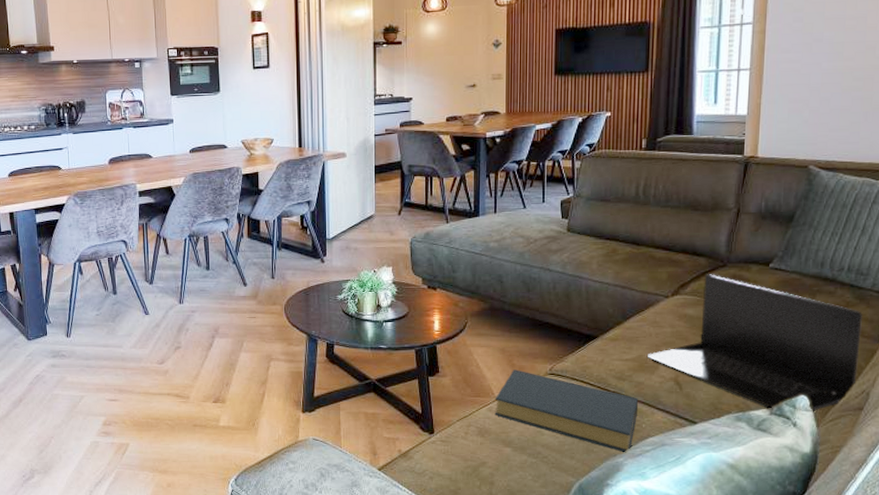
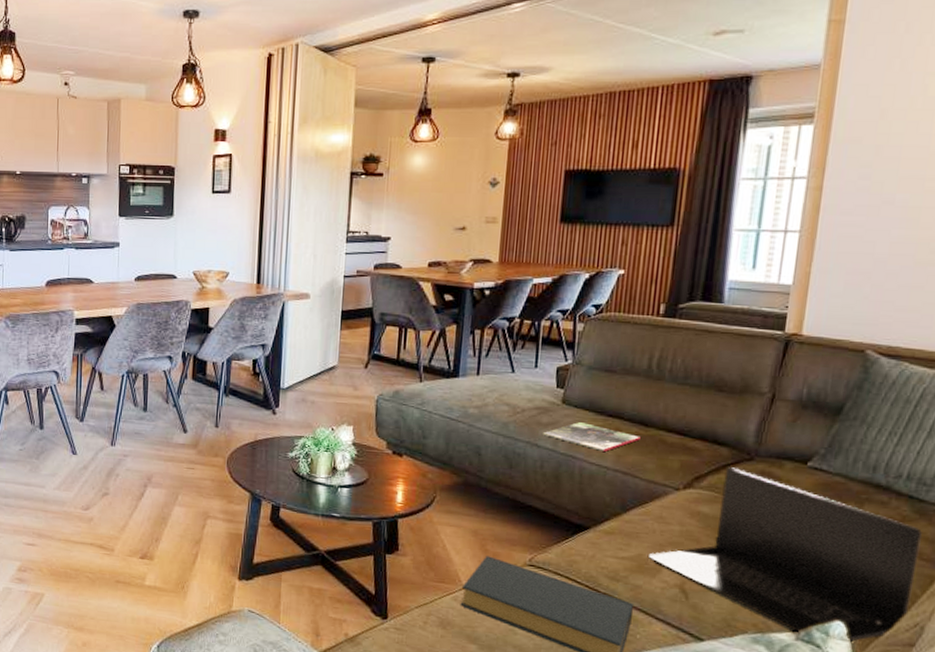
magazine: none [553,247,634,270] -> present [543,422,641,451]

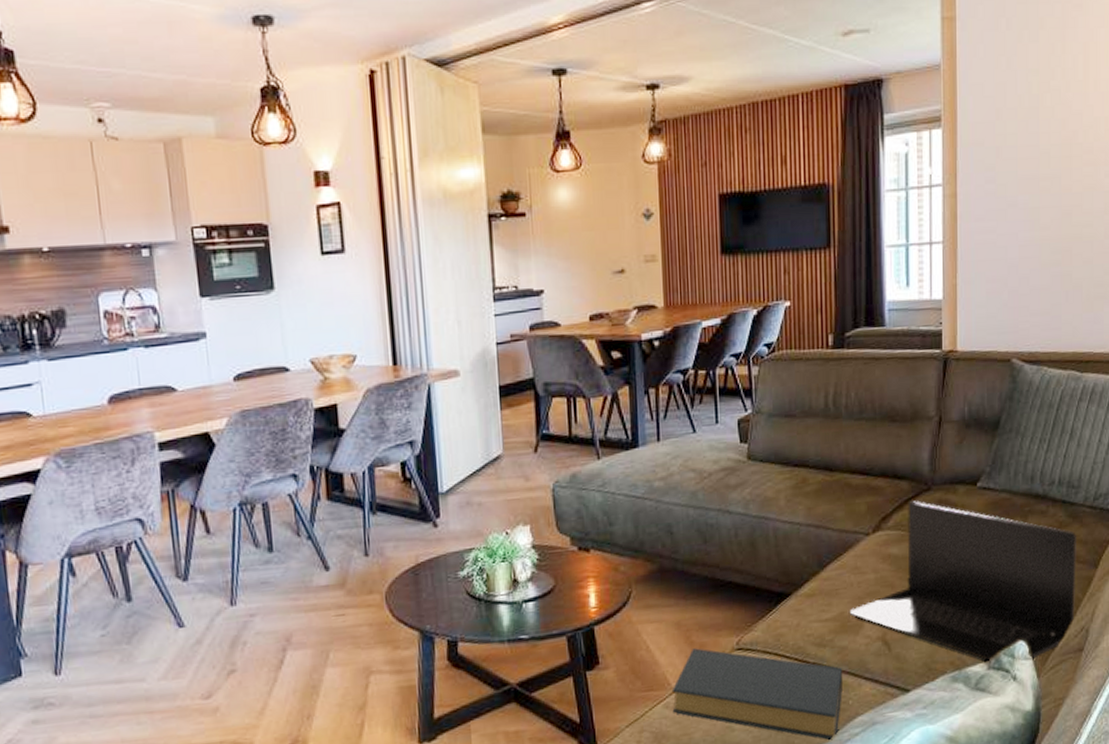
magazine: present [543,422,641,451] -> none [733,477,827,507]

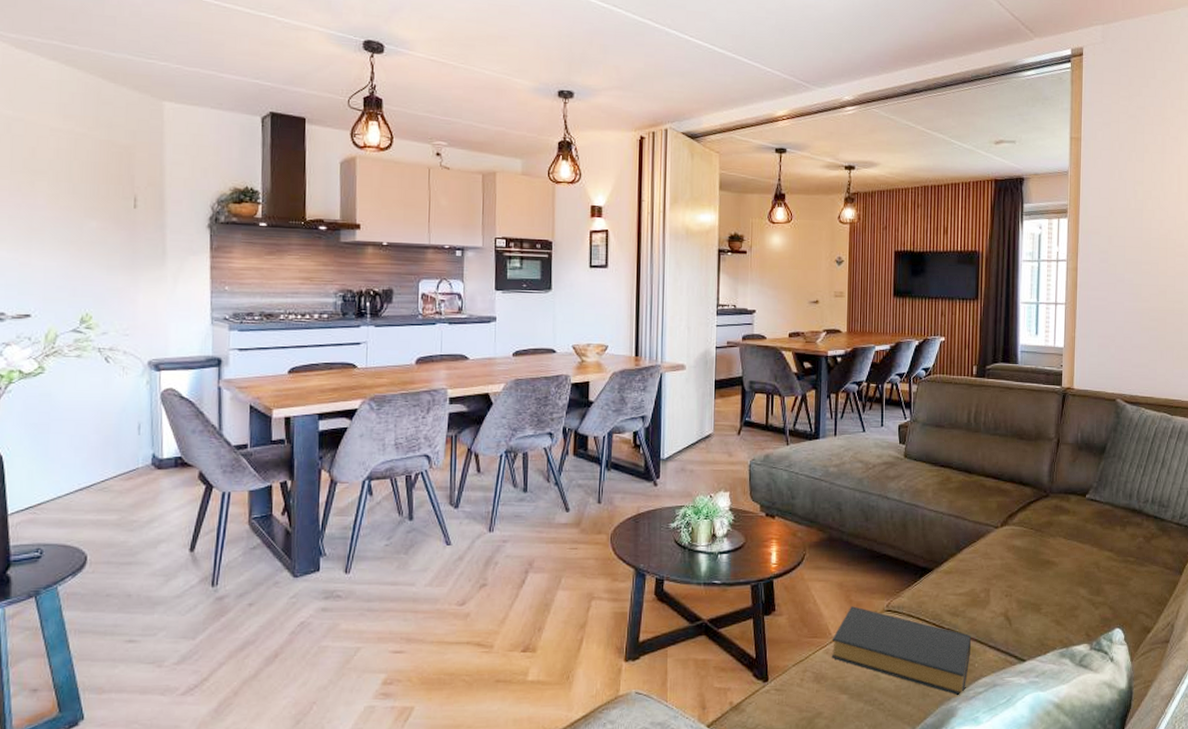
laptop: present [850,500,1078,662] -> none [980,504,1166,645]

